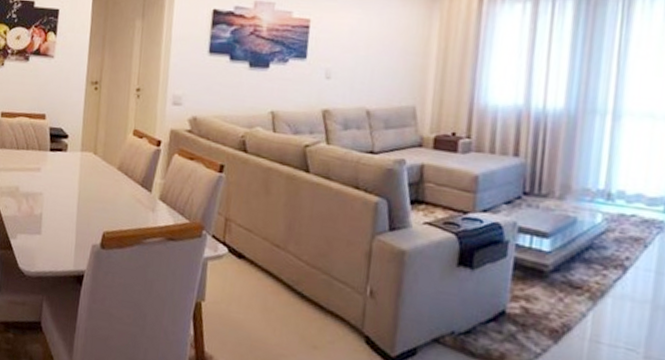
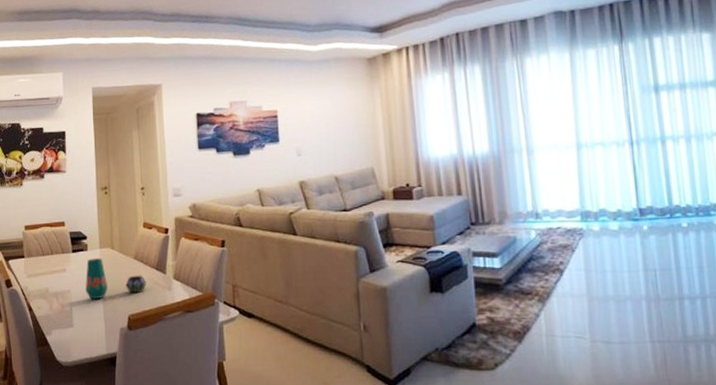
vase: none [59,161,128,210] -> present [86,257,146,300]

